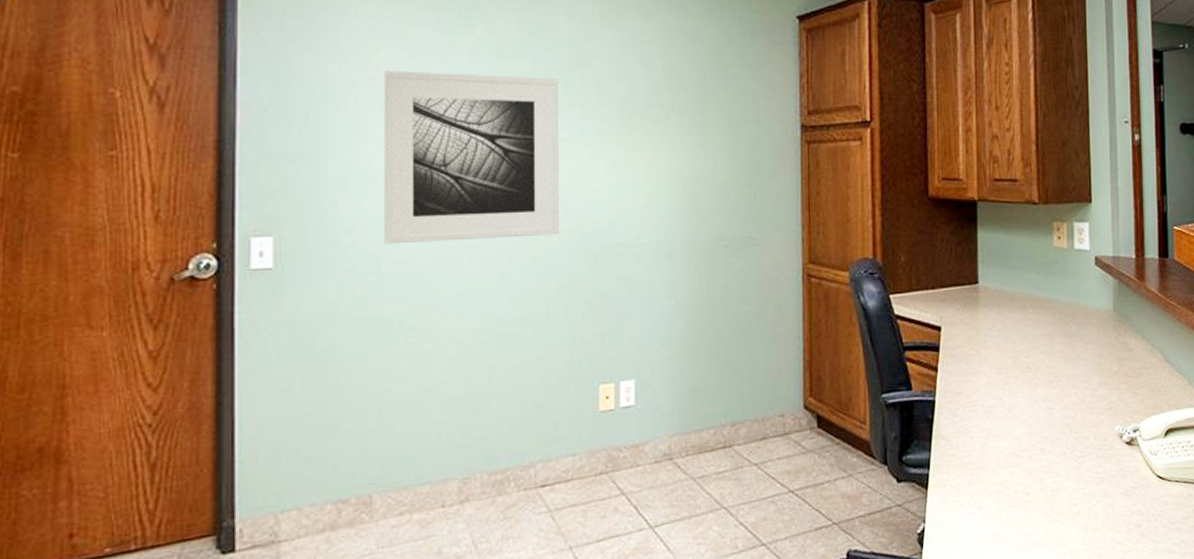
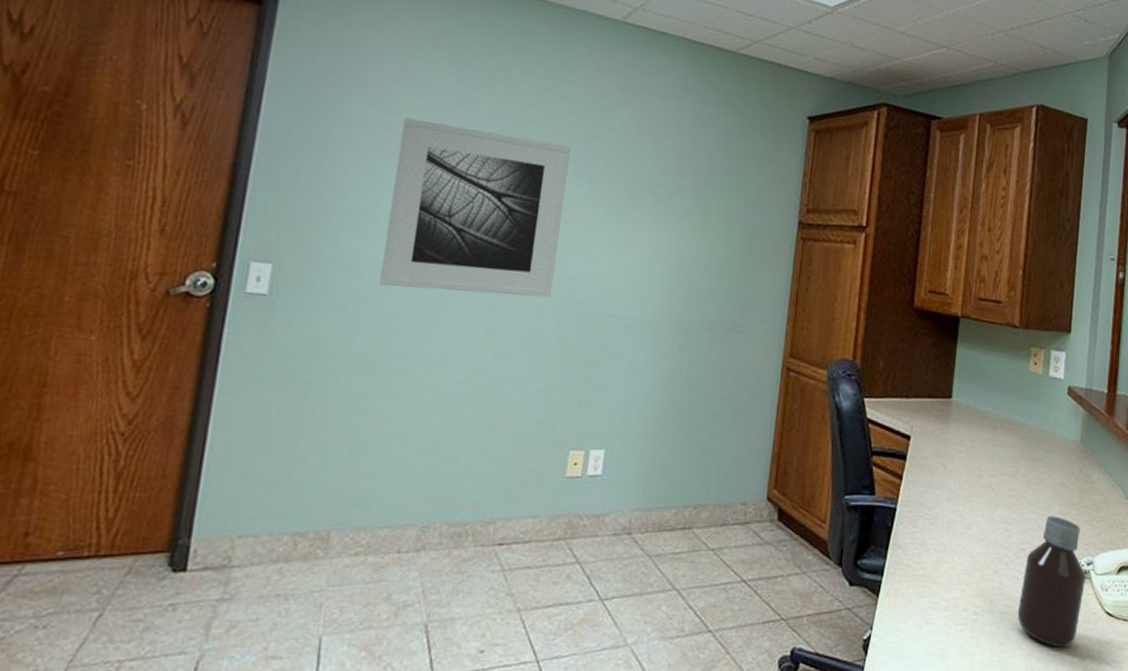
bottle: none [1068,388,1133,517] -> present [1017,516,1086,648]

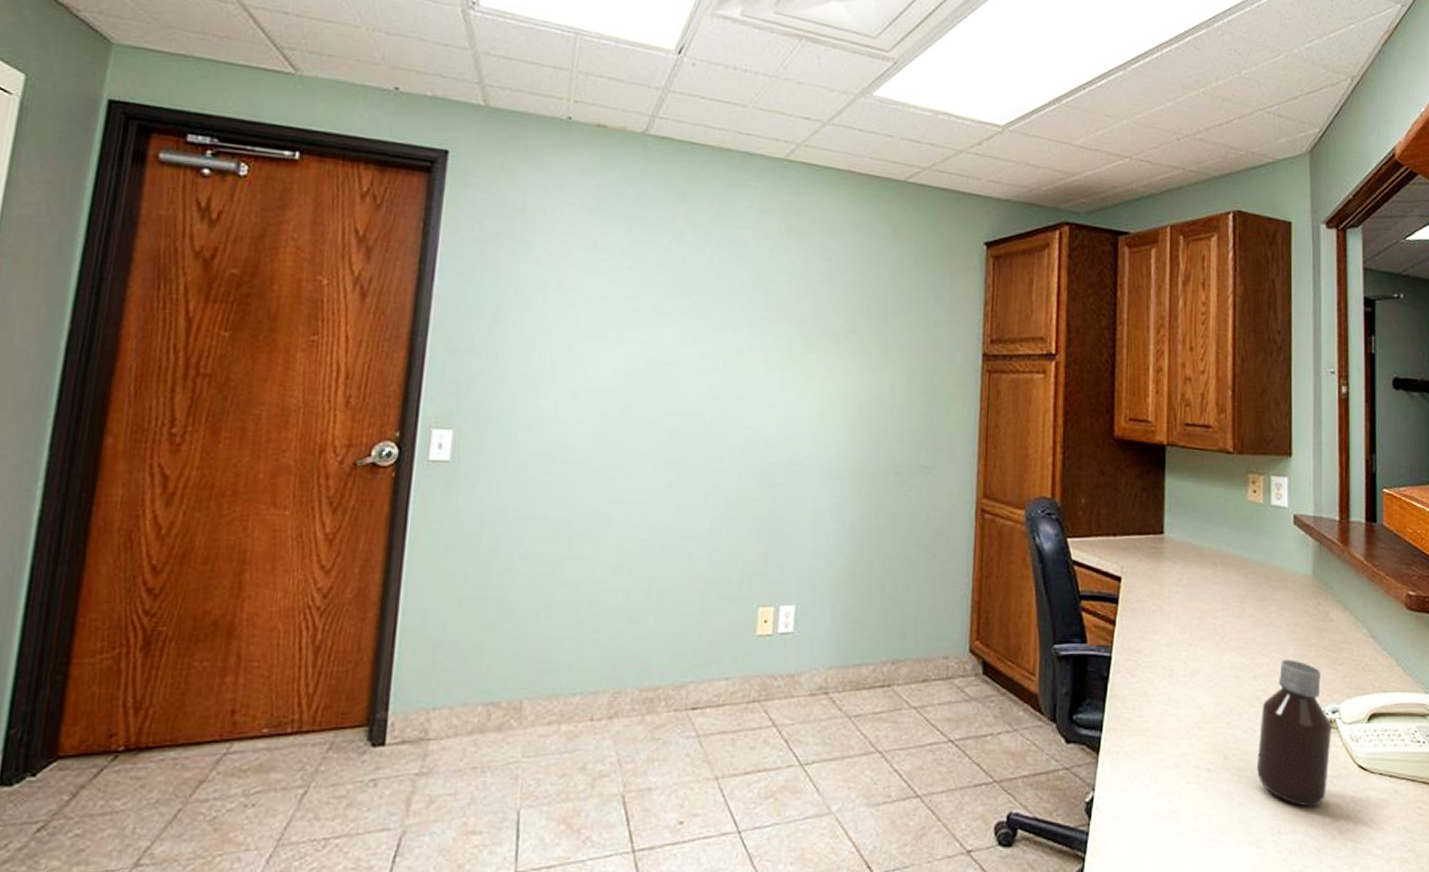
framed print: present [379,117,571,298] -> none [558,274,741,449]

